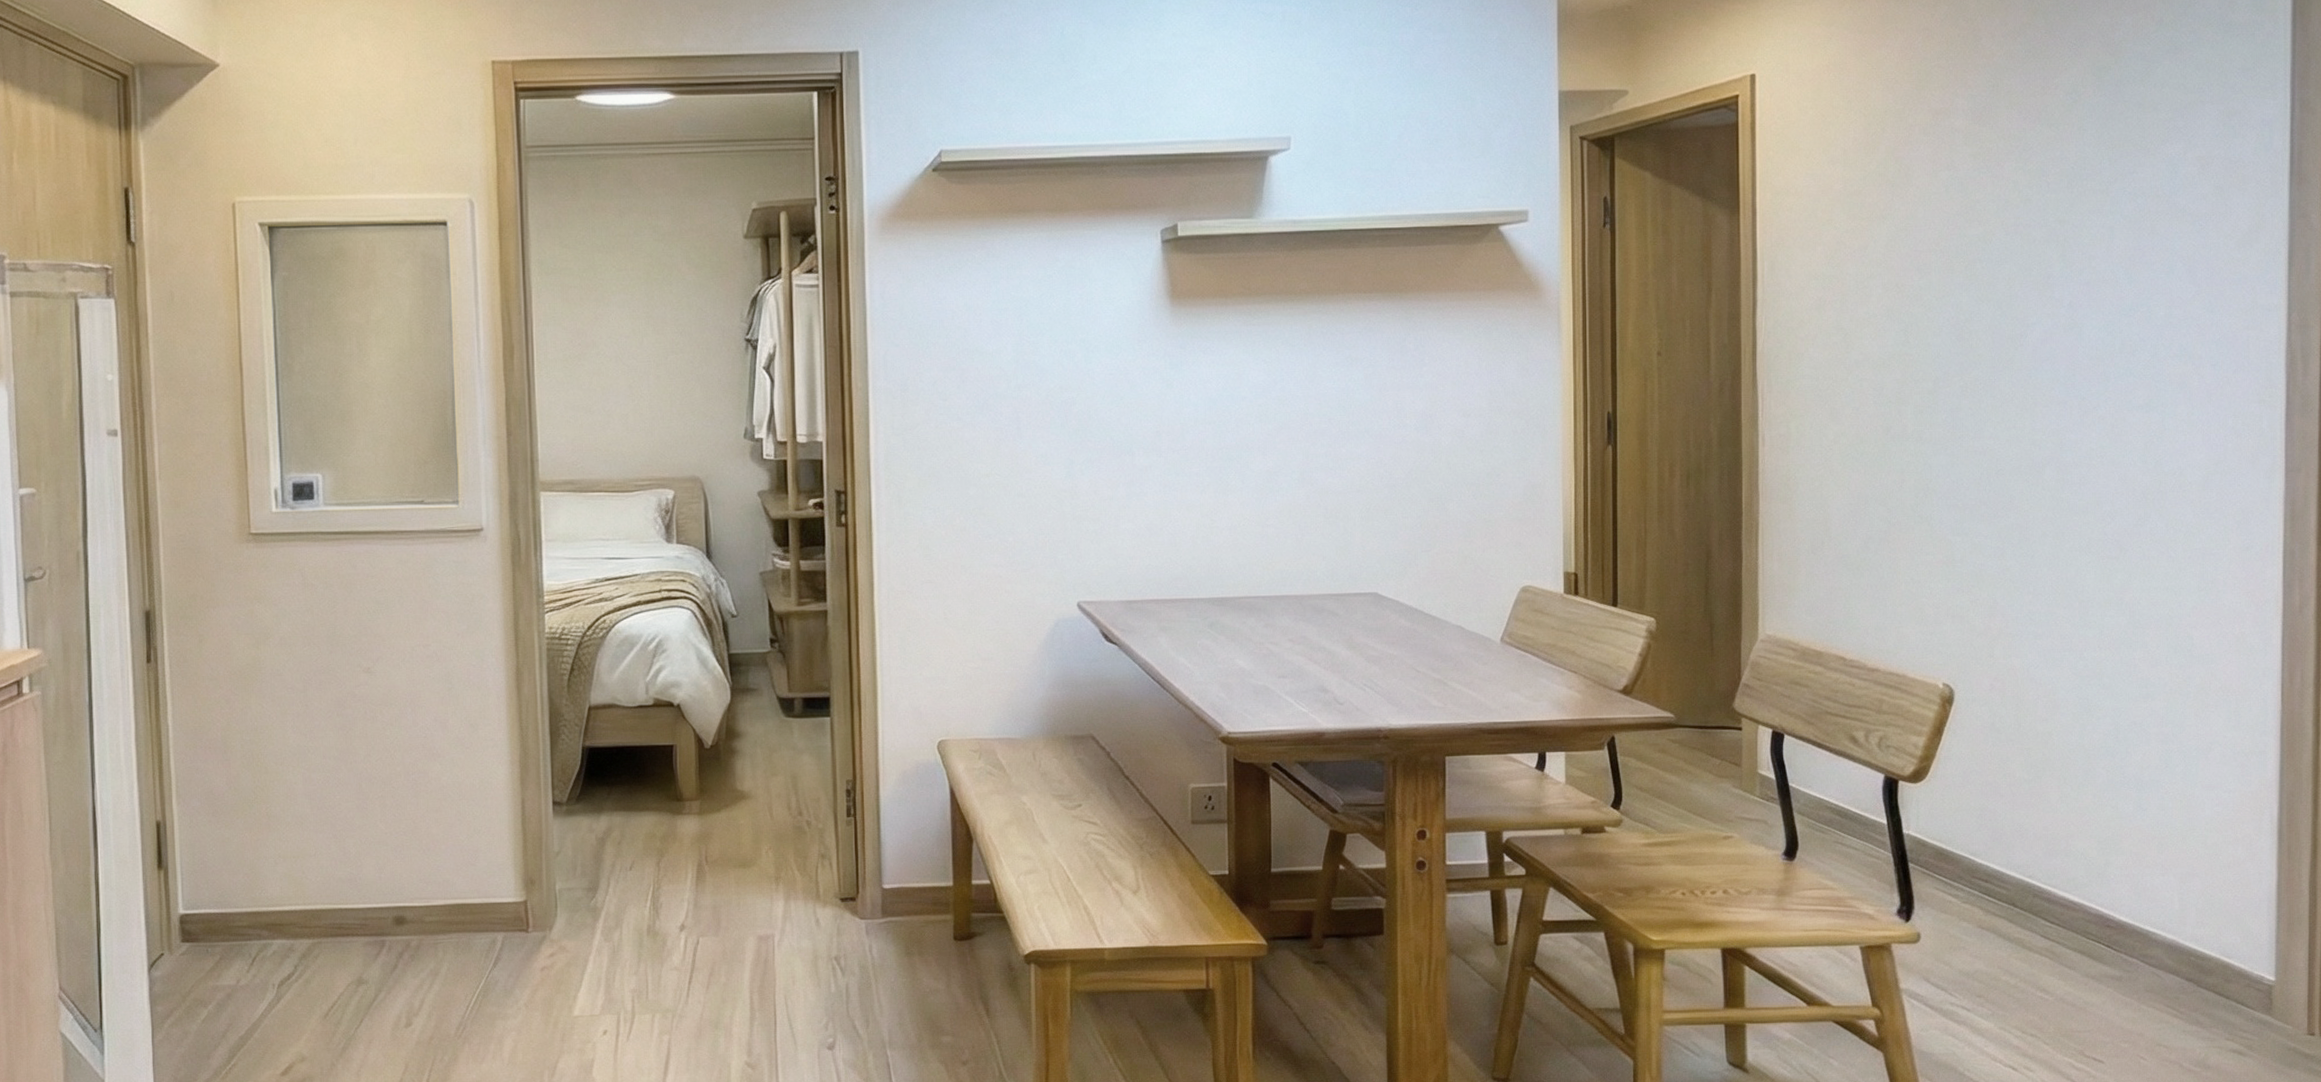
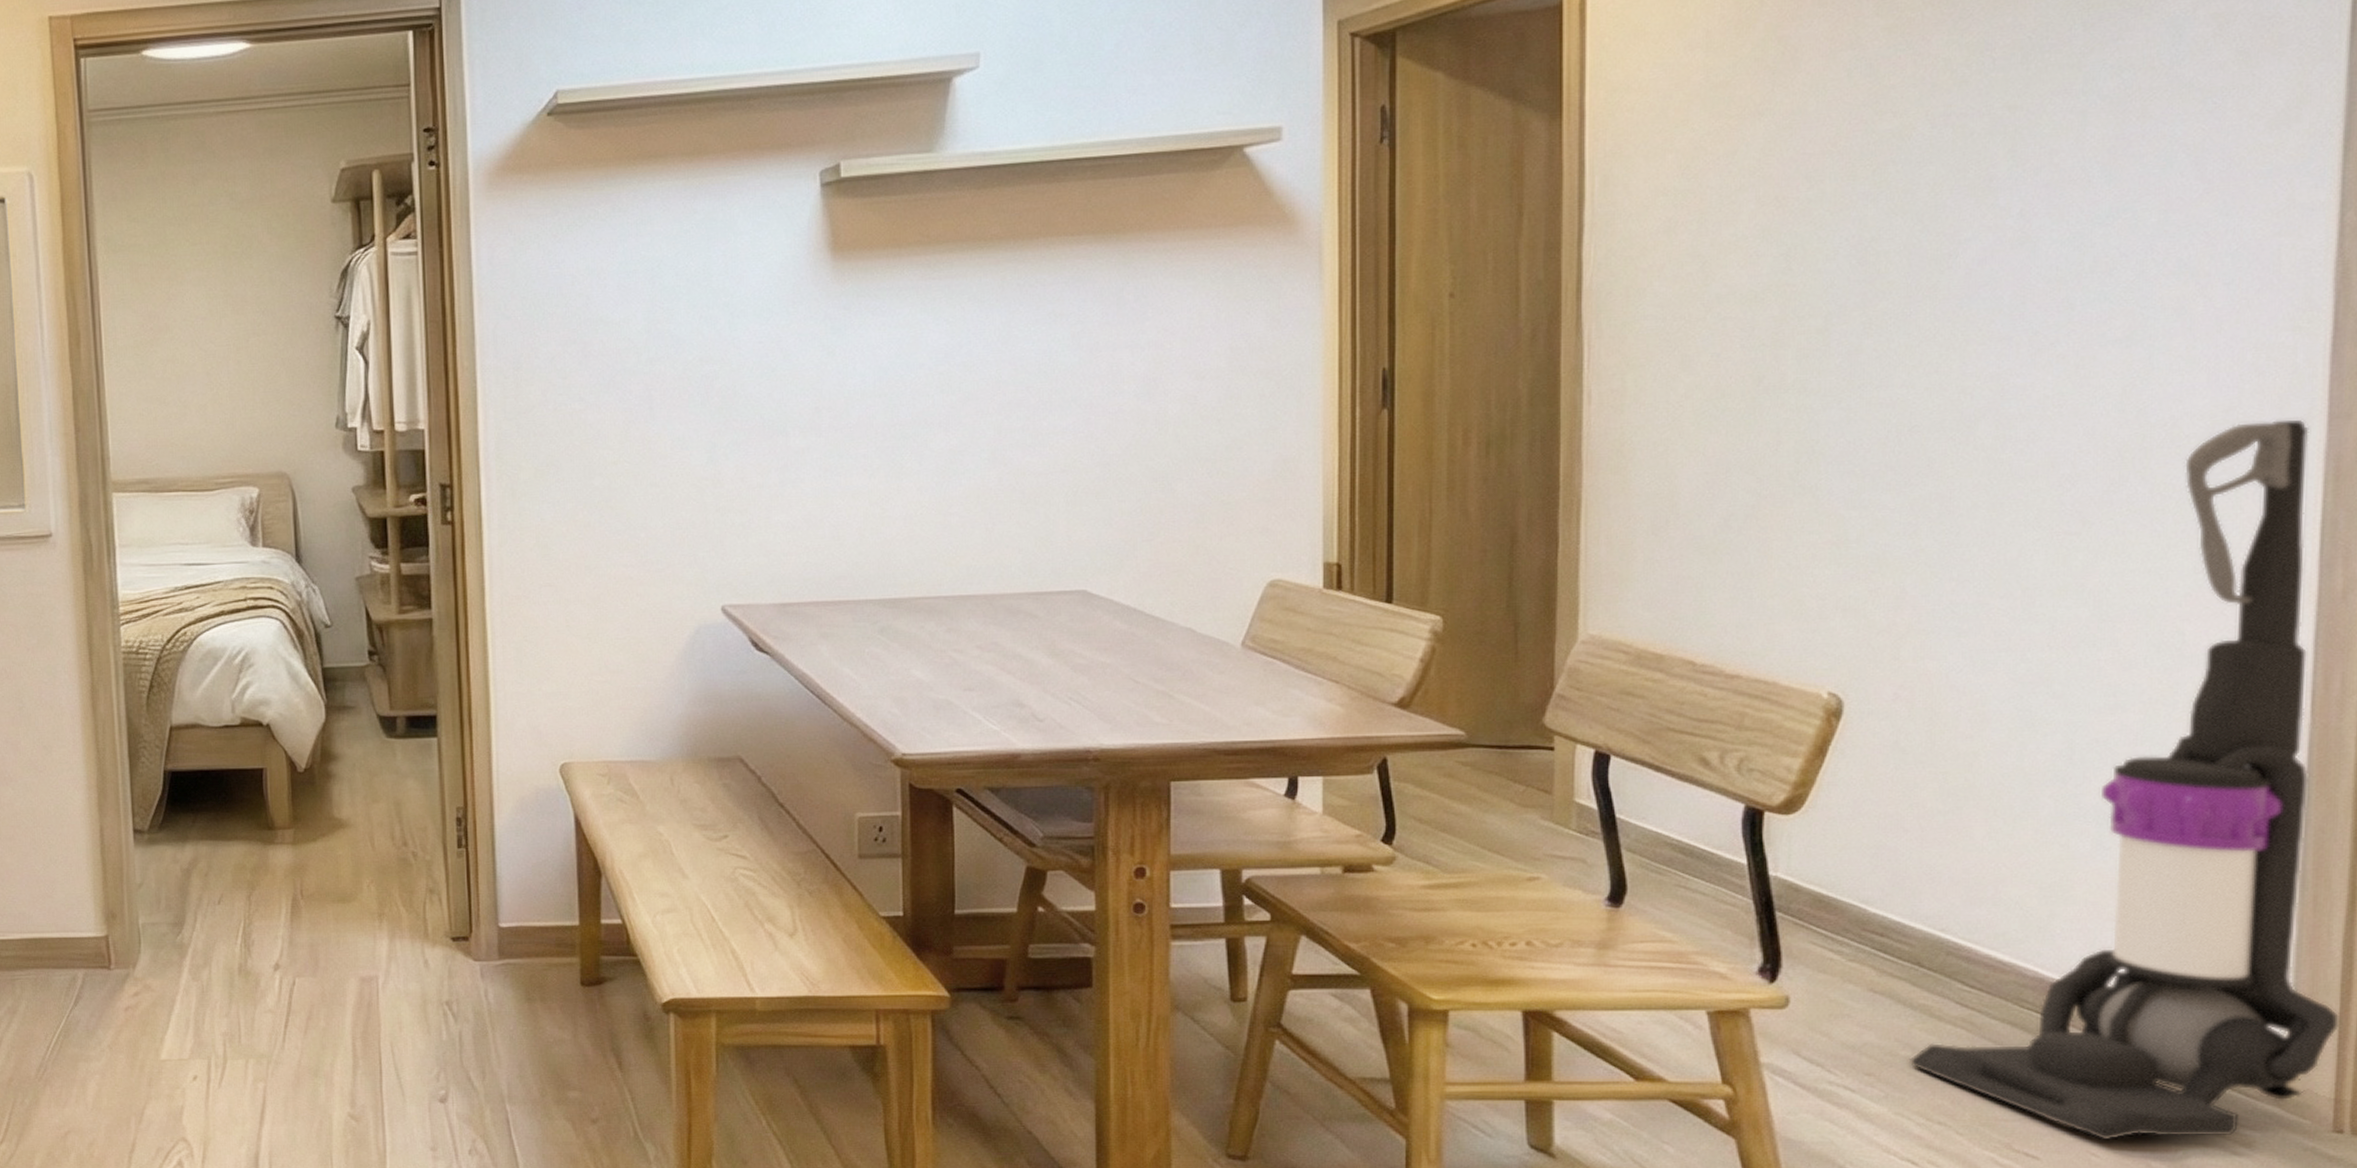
vacuum cleaner: none [2008,471,2310,1047] -> present [1908,419,2341,1141]

